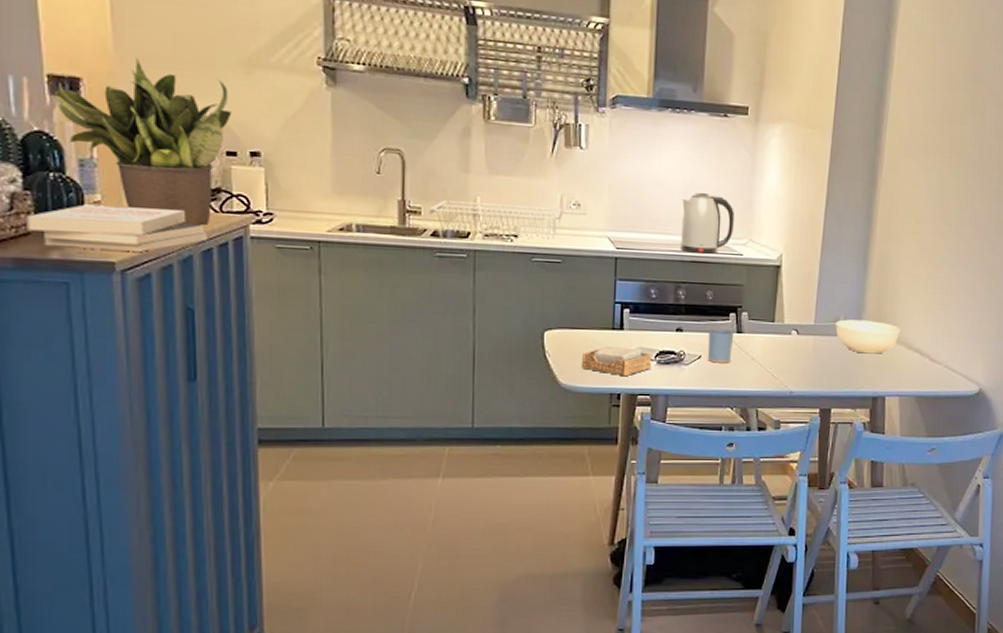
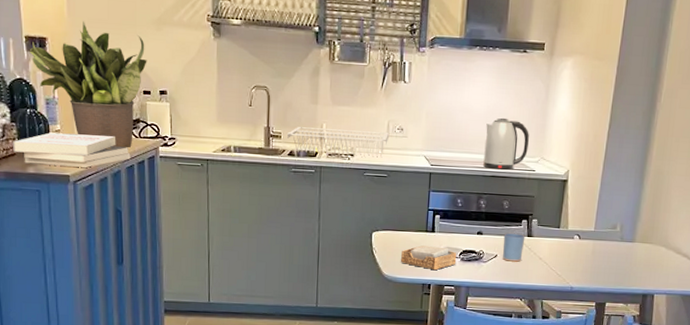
bowl: present [835,319,901,354] -> none [612,227,672,258]

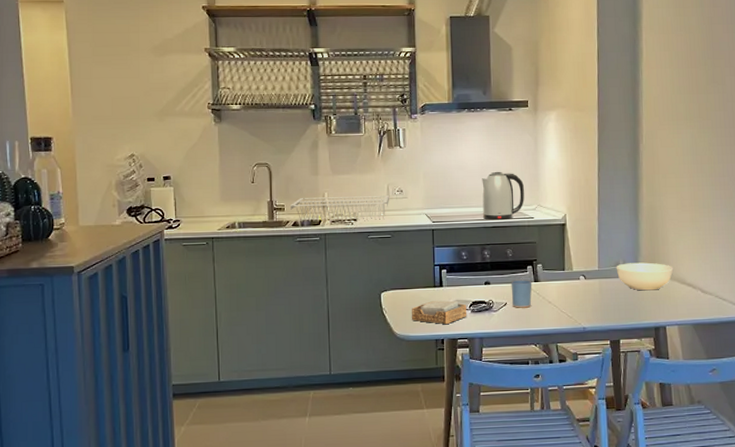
books: present [12,132,131,168] -> none [15,224,136,259]
potted plant: present [28,20,147,148] -> none [33,118,151,235]
bowl: none [612,227,672,258] -> present [616,262,674,291]

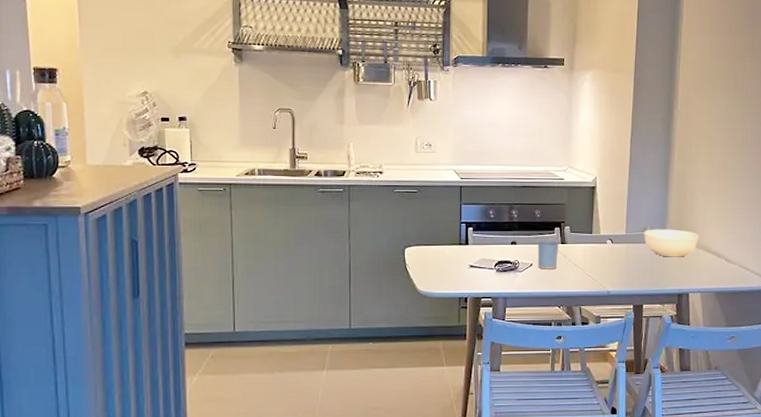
dish rack: present [289,196,389,222] -> none [313,147,417,174]
napkin holder: present [411,300,467,325] -> none [435,259,492,283]
kettle: present [482,171,524,220] -> none [513,130,555,179]

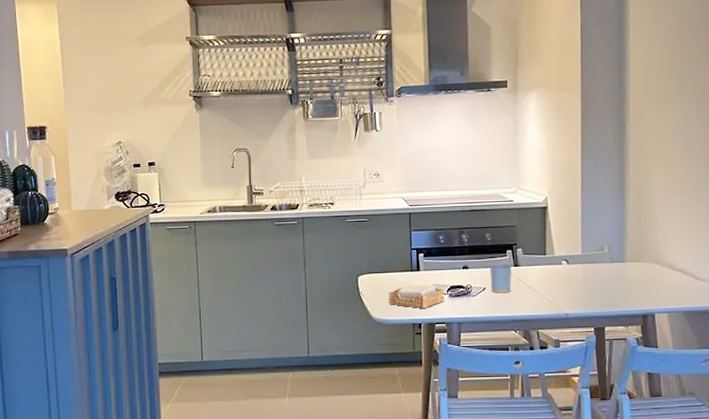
dish rack: none [313,147,417,174] -> present [268,179,366,206]
napkin holder: none [435,259,492,283] -> present [388,285,445,309]
bowl: present [643,229,700,257] -> none [600,247,663,277]

